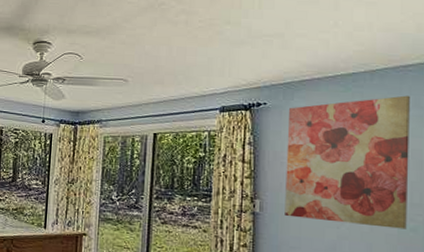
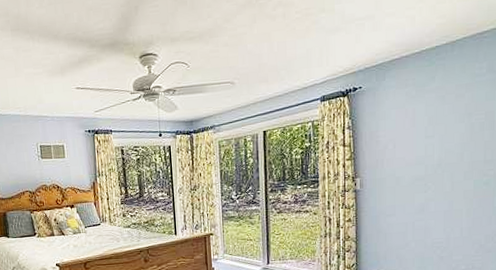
wall art: present [285,95,410,230] -> none [381,61,485,189]

